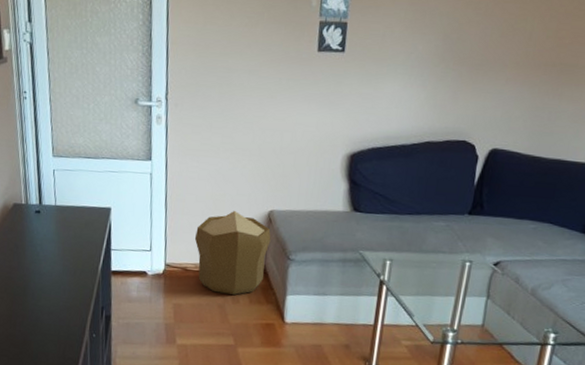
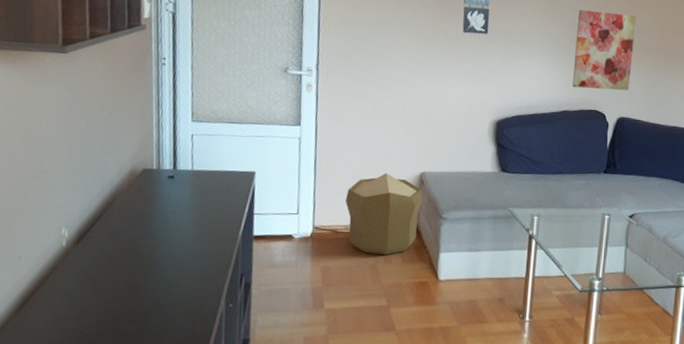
wall art: none [438,17,524,117] -> present [572,10,637,91]

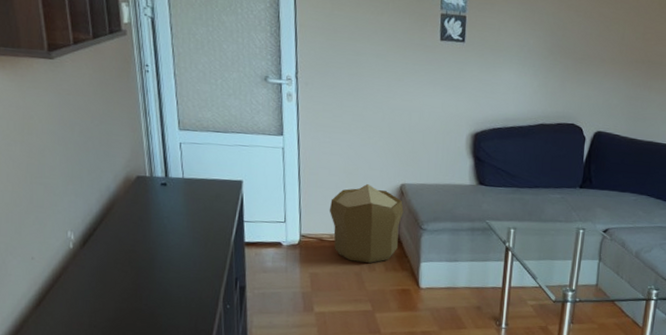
wall art: present [572,10,637,91] -> none [549,17,617,104]

